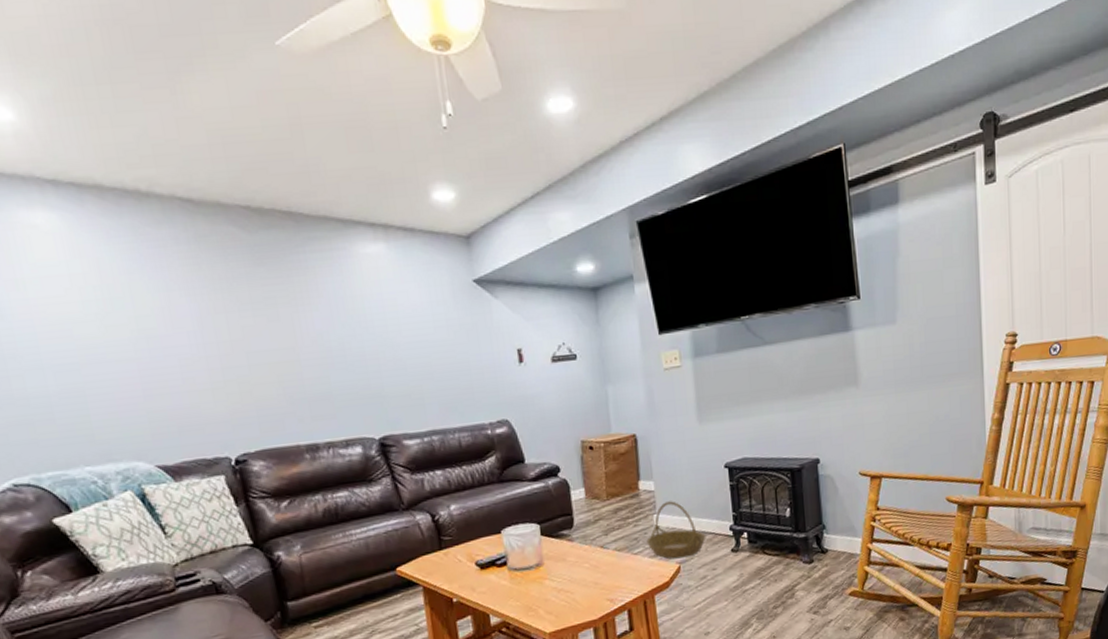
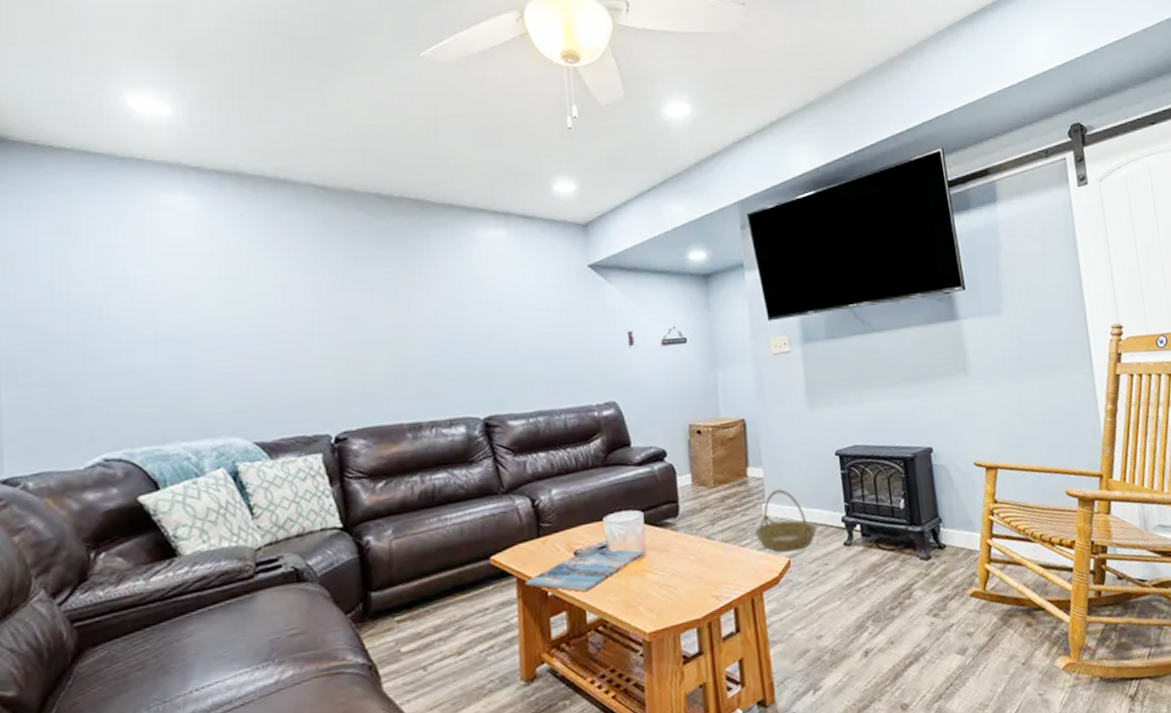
magazine: none [431,558,542,598] -> present [525,547,644,592]

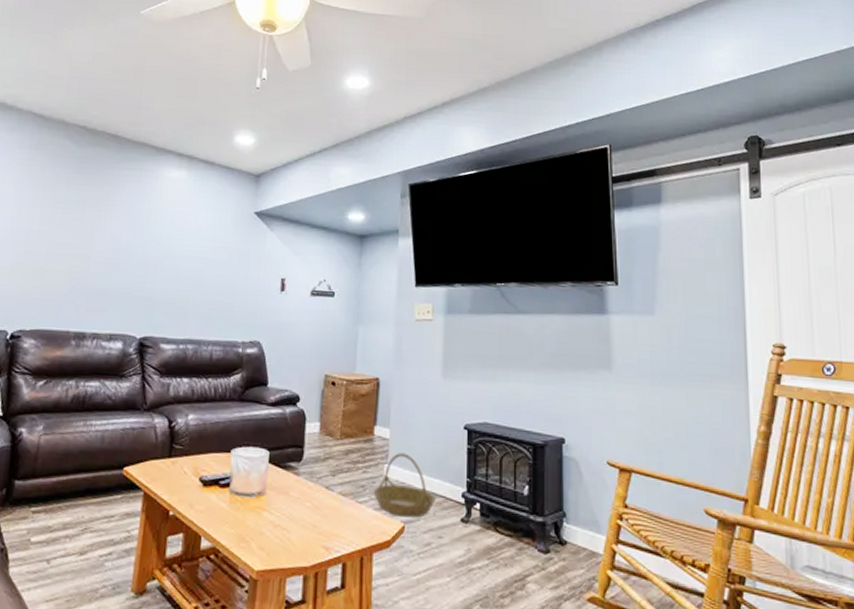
magazine: present [525,547,644,592] -> none [151,476,264,519]

